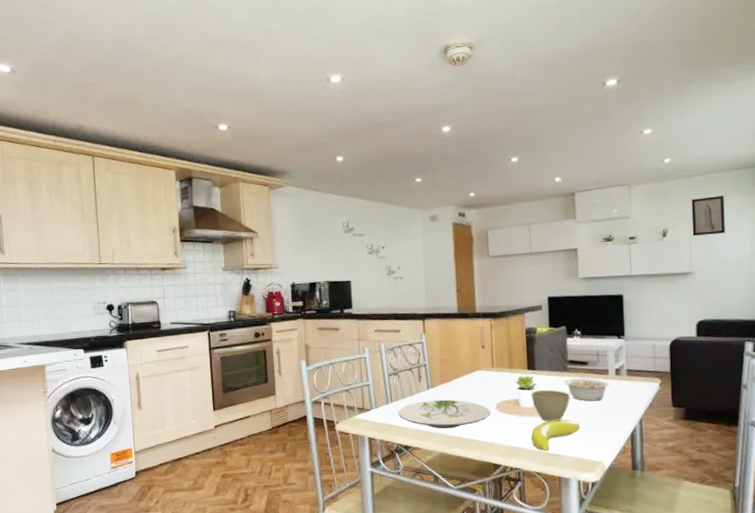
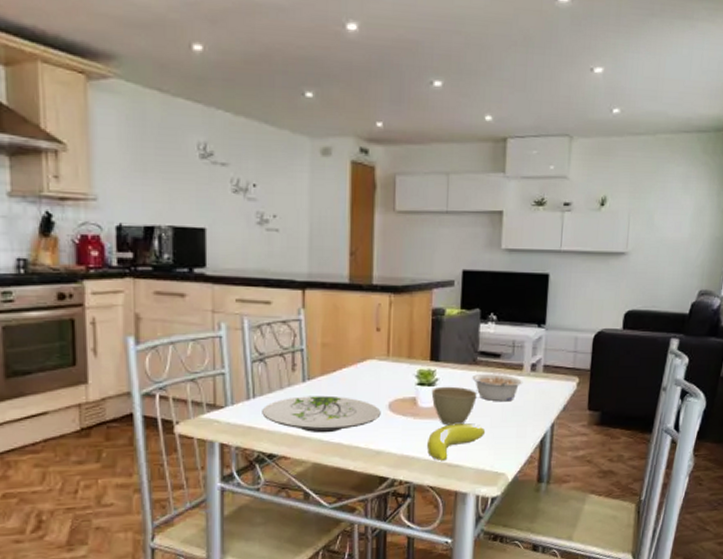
wall art: present [691,196,725,236] -> none [632,162,671,209]

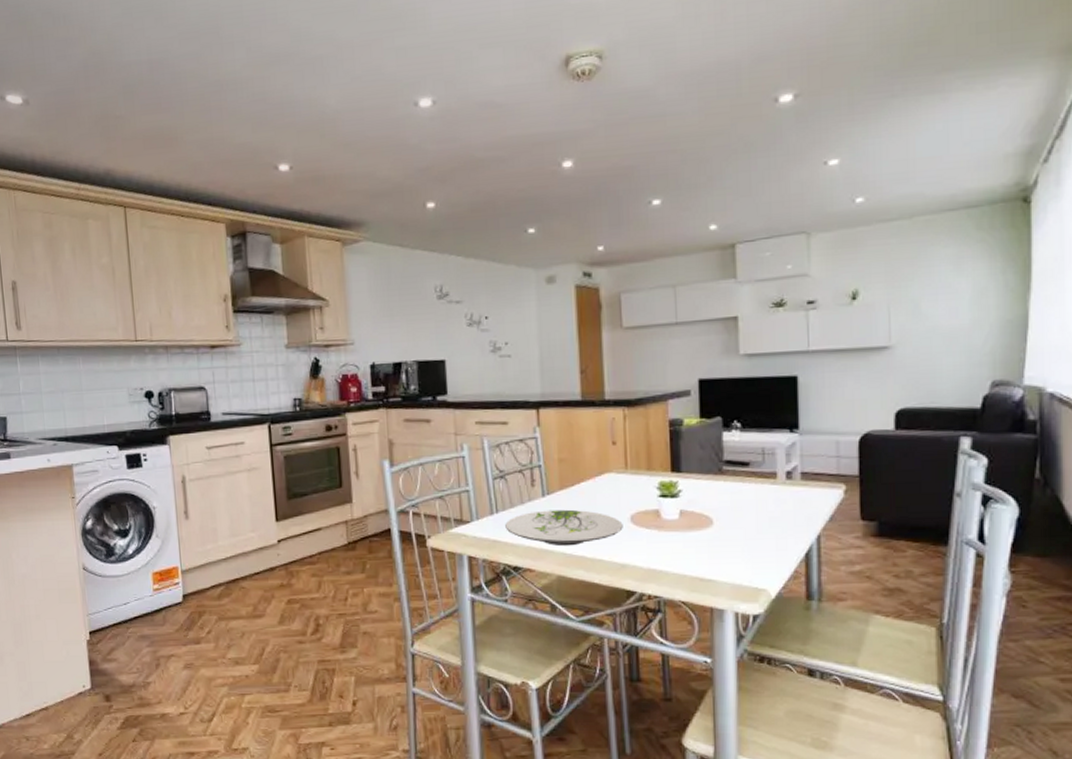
banana: present [427,423,486,462] -> none [675,536,740,576]
cup: present [431,386,477,425] -> none [675,497,726,538]
legume: present [472,374,523,402] -> none [719,483,779,513]

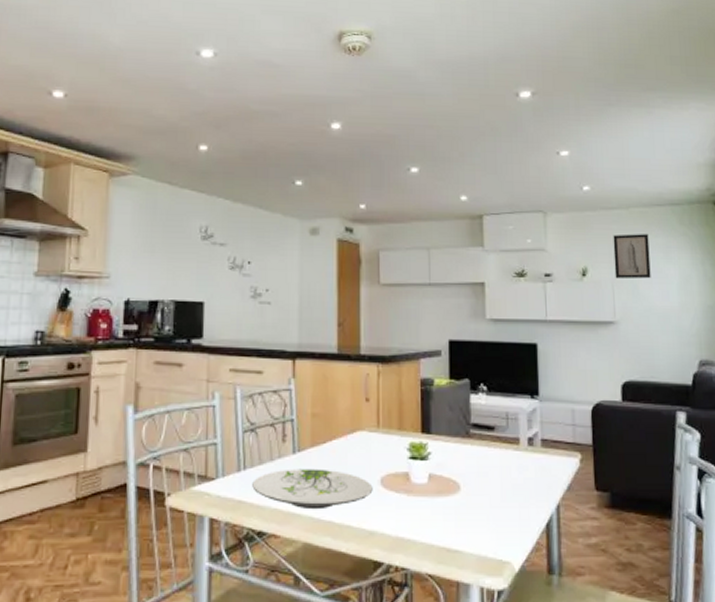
wall art: none [891,245,937,298] -> present [613,234,651,279]

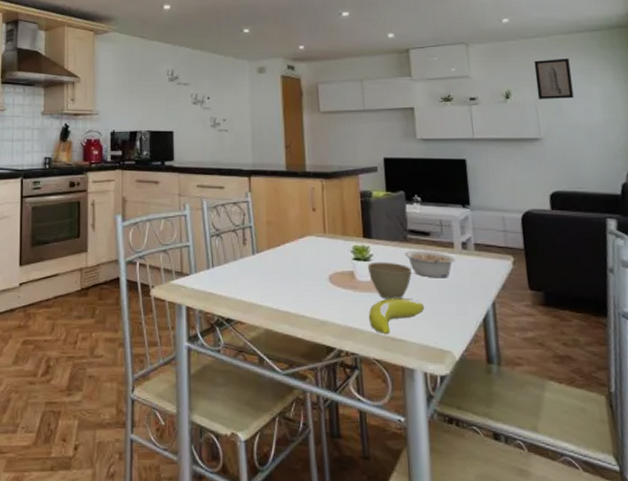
plate: present [252,469,373,510] -> none [220,267,323,302]
cup: none [424,461,473,504] -> present [367,262,412,300]
banana: none [424,503,485,546] -> present [369,298,425,335]
legume: none [466,448,521,479] -> present [405,251,456,278]

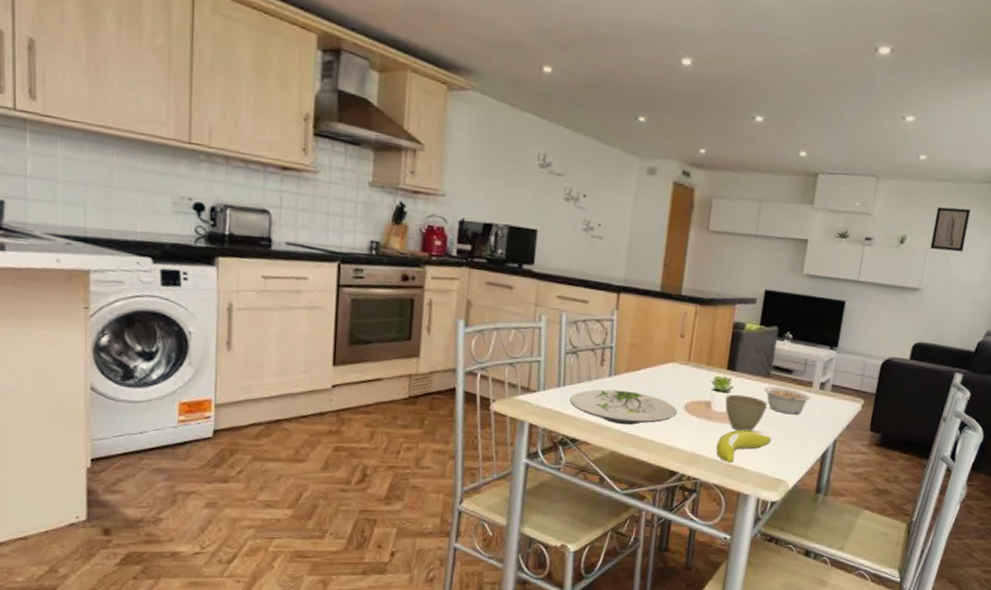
plate: none [220,267,323,302] -> present [569,389,677,425]

